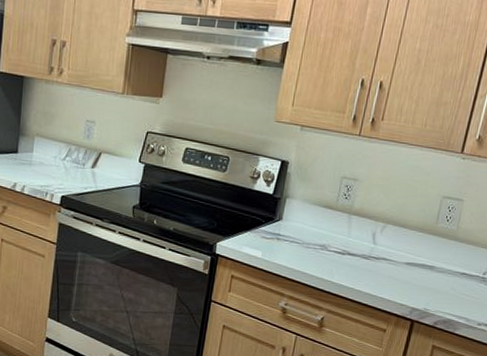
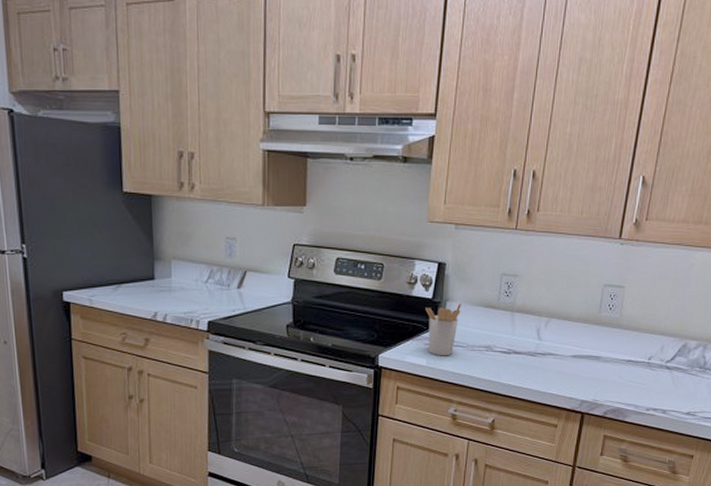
utensil holder: none [265,201,302,251] -> present [425,303,462,356]

